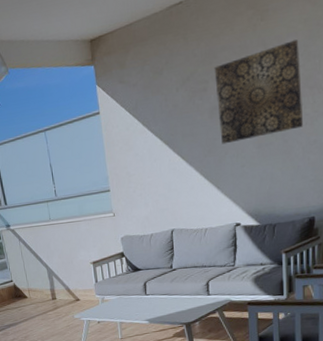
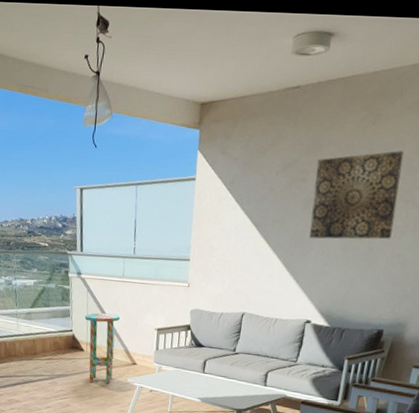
side table: none [21,257,59,326] -> present [84,313,120,384]

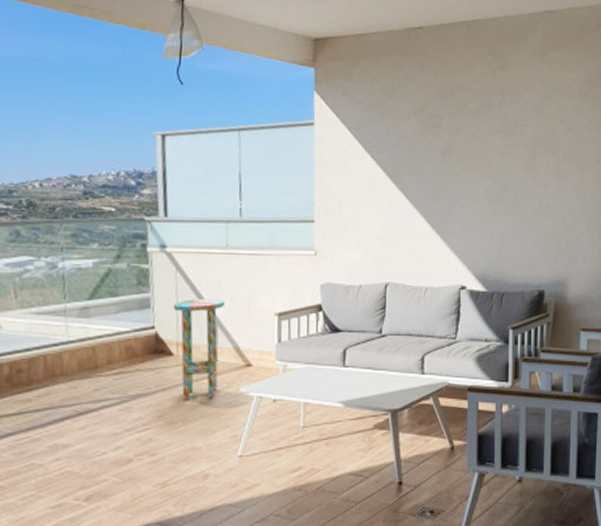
wall art: present [309,151,405,240] -> none [450,96,537,191]

